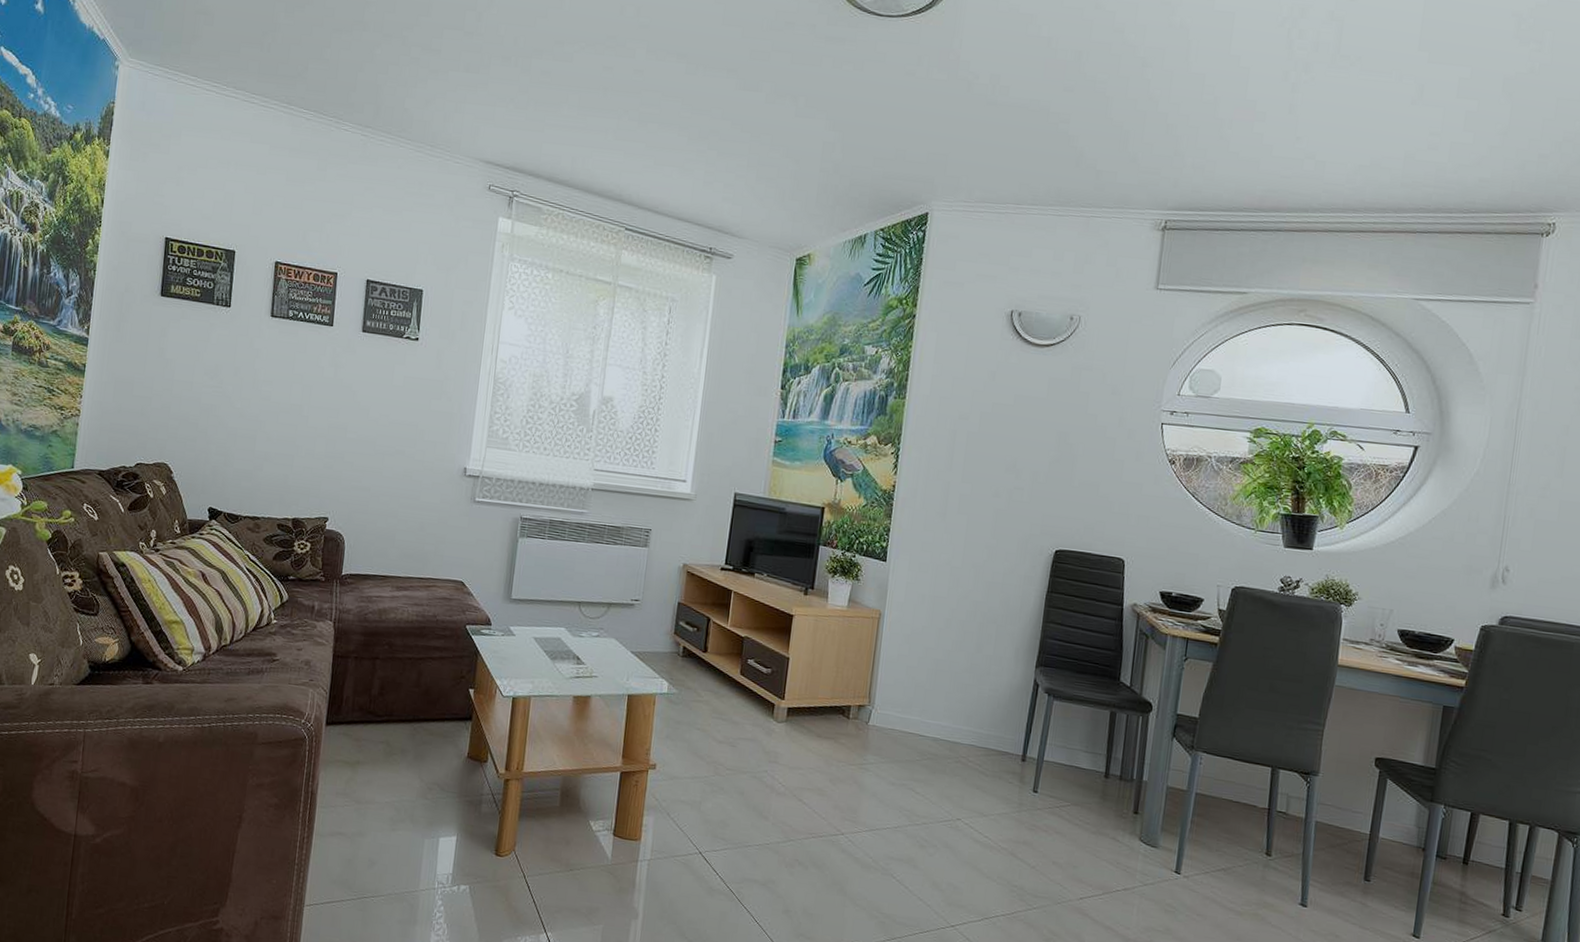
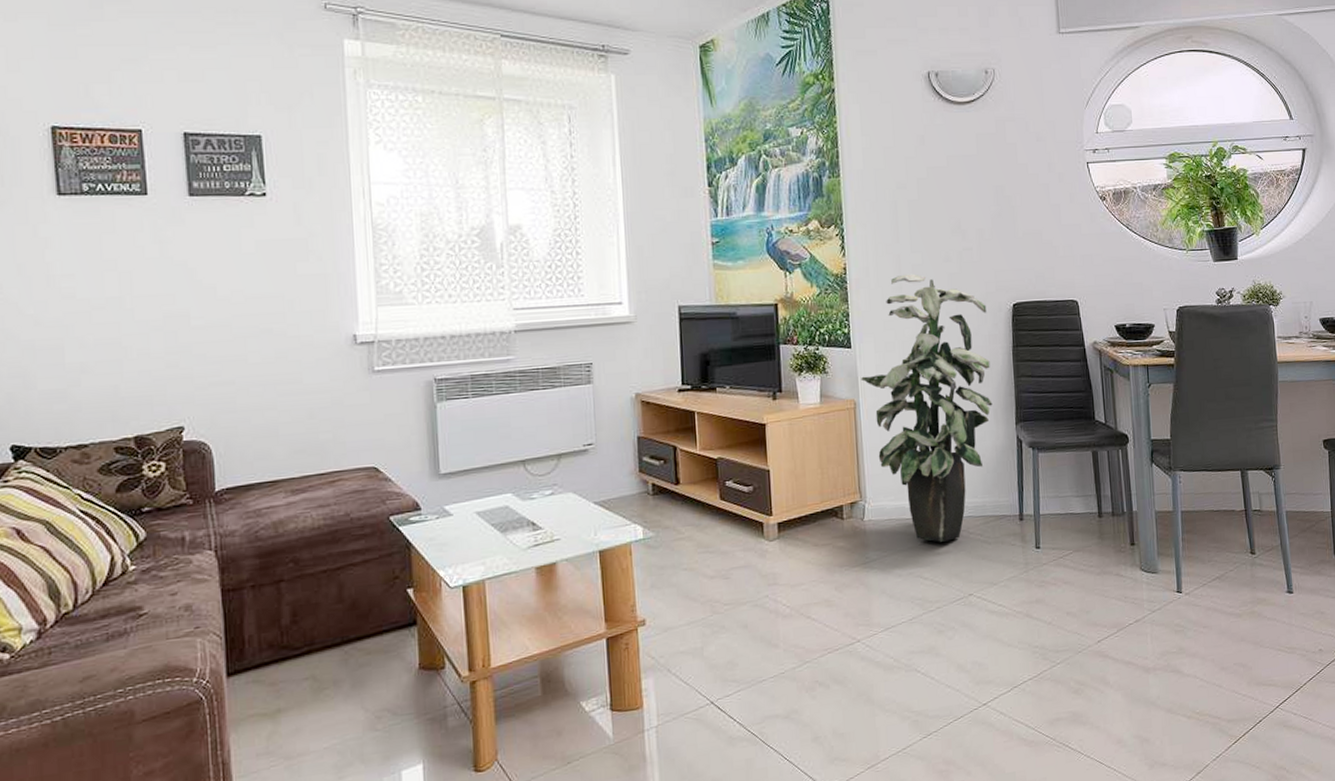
indoor plant: none [889,501,1028,764] -> present [860,273,993,542]

